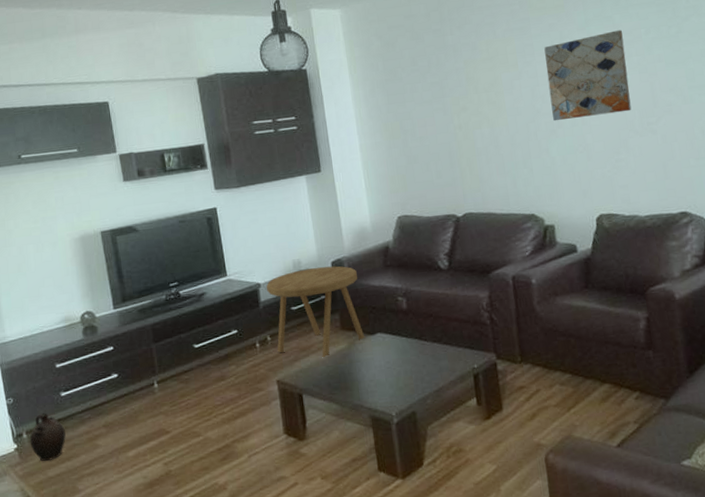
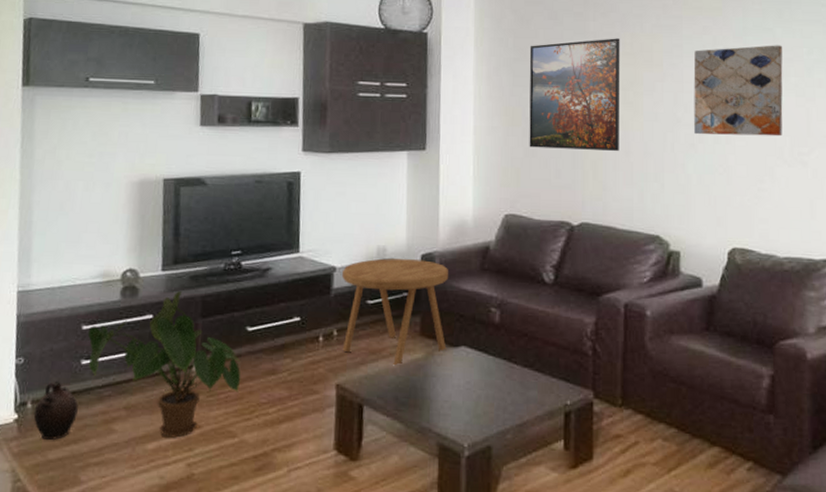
house plant: none [61,324,197,445] -> present [87,291,241,438]
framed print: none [398,47,490,156] -> present [529,38,621,151]

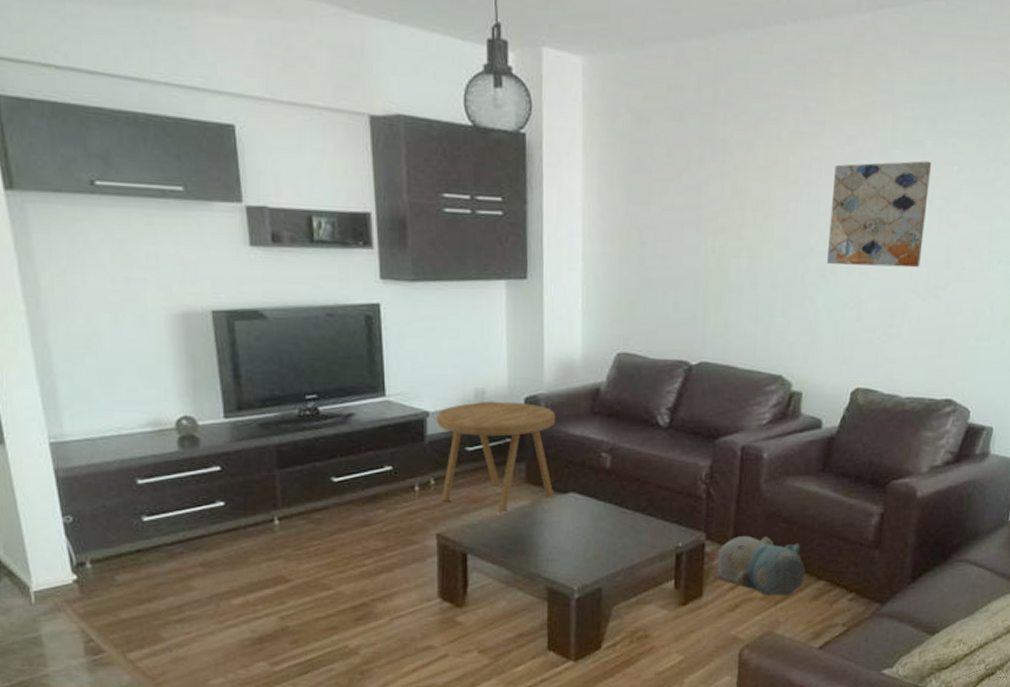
ceramic jug: present [33,380,78,441] -> none [95,539,147,600]
house plant: present [87,291,241,438] -> none [145,440,331,592]
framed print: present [529,38,621,151] -> none [645,147,753,282]
plush toy: none [604,395,698,462] -> present [715,536,806,596]

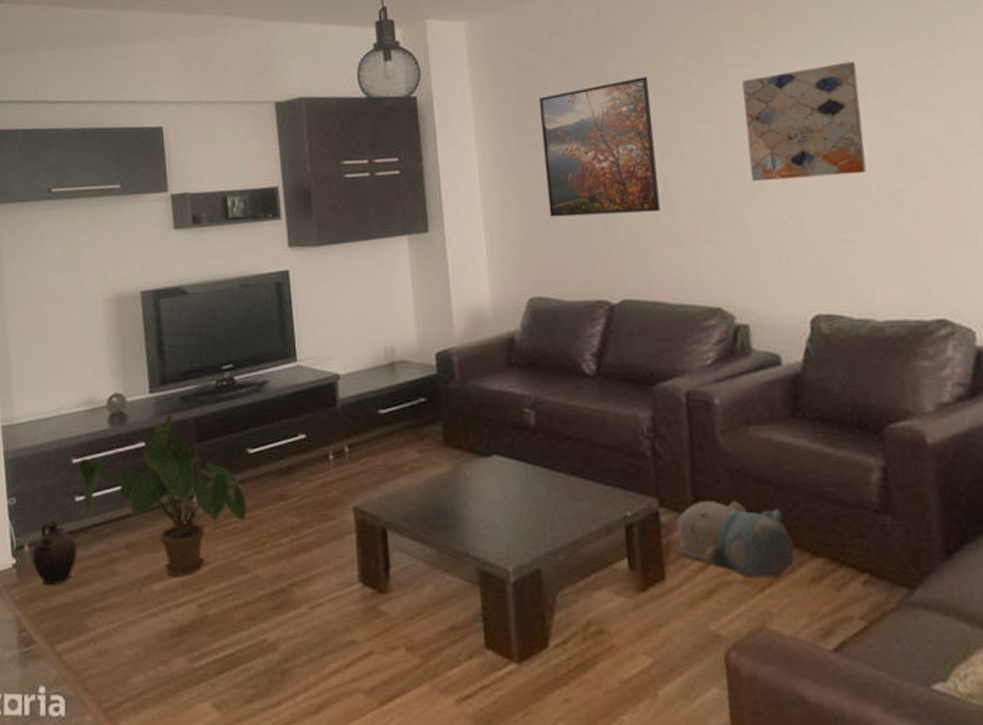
ceramic jug: none [95,539,147,600] -> present [32,520,77,586]
house plant: none [145,440,331,592] -> present [78,414,247,577]
side table: present [435,402,556,513] -> none [346,359,477,481]
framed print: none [645,147,753,282] -> present [538,76,660,217]

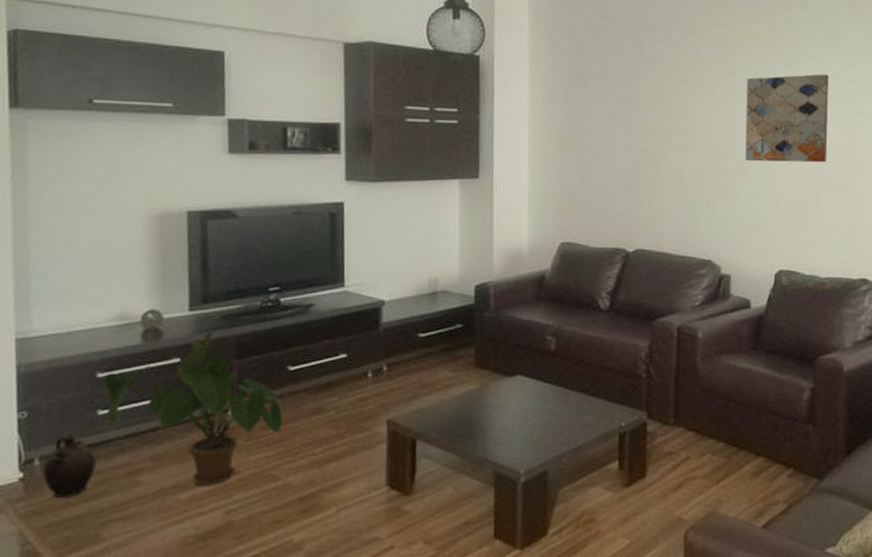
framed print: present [538,76,660,217] -> none [585,64,676,178]
plush toy: present [676,501,796,578] -> none [657,414,744,474]

